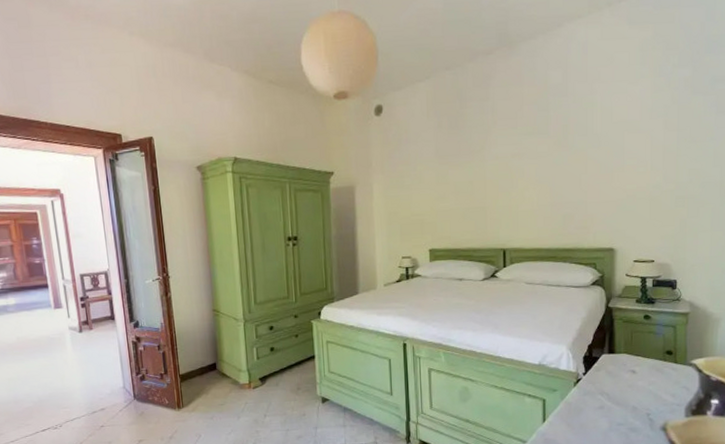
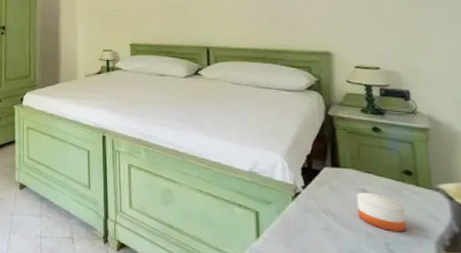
candle: none [627,372,664,403] -> present [357,192,406,232]

